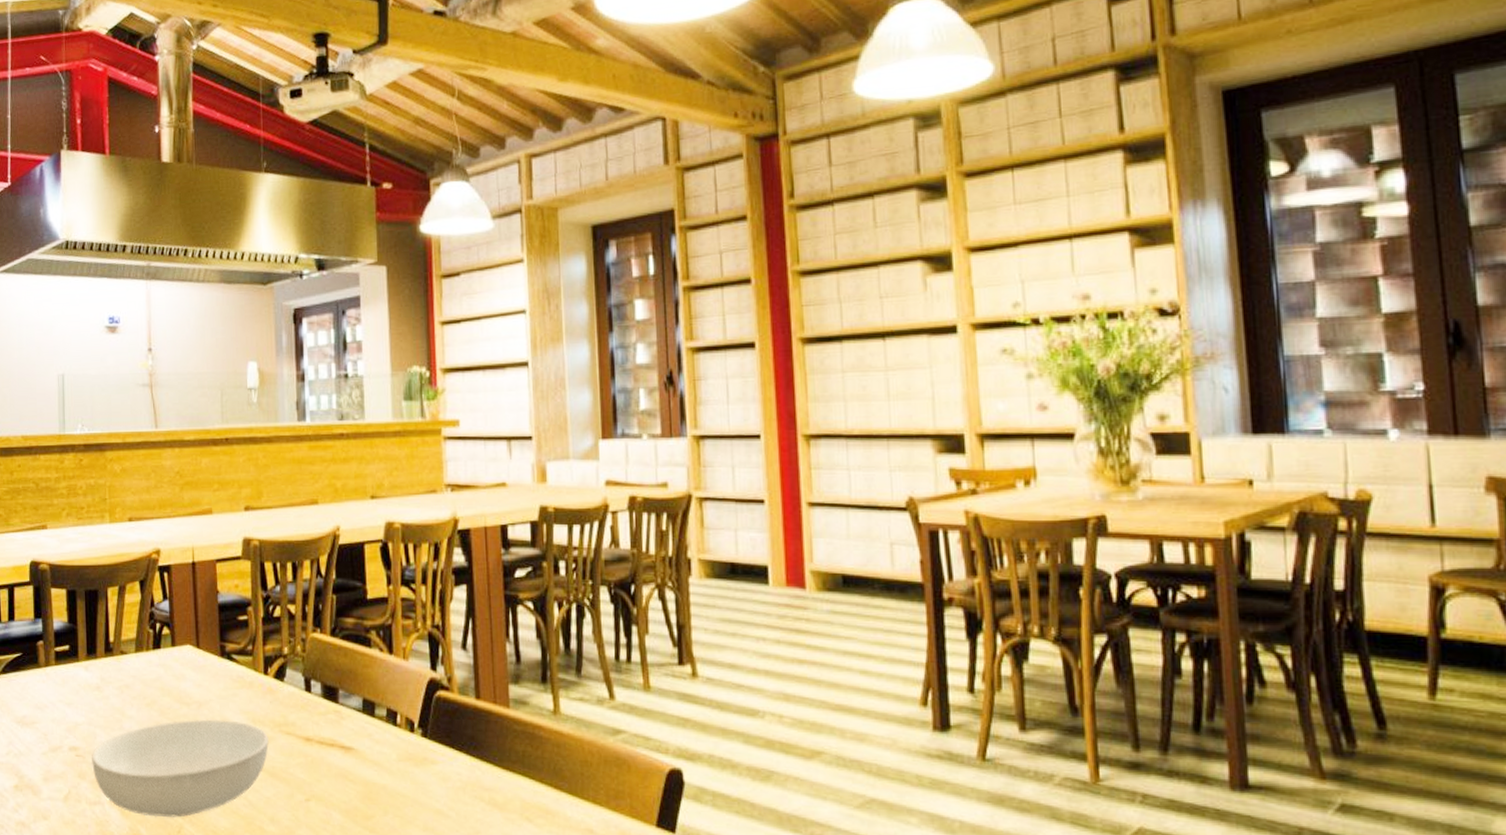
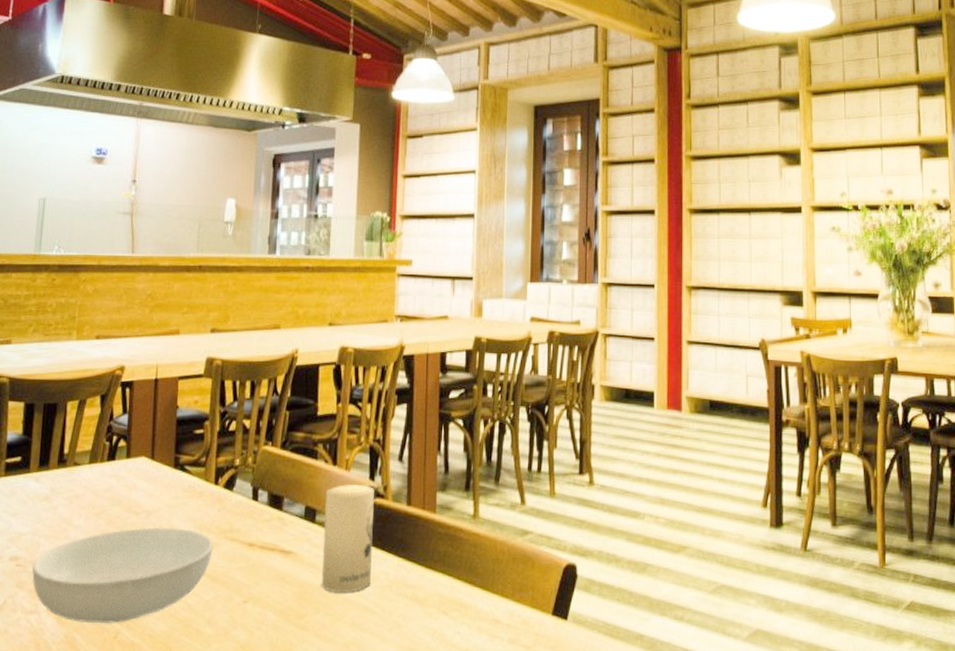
candle: none [383,675,442,794] -> present [321,485,374,592]

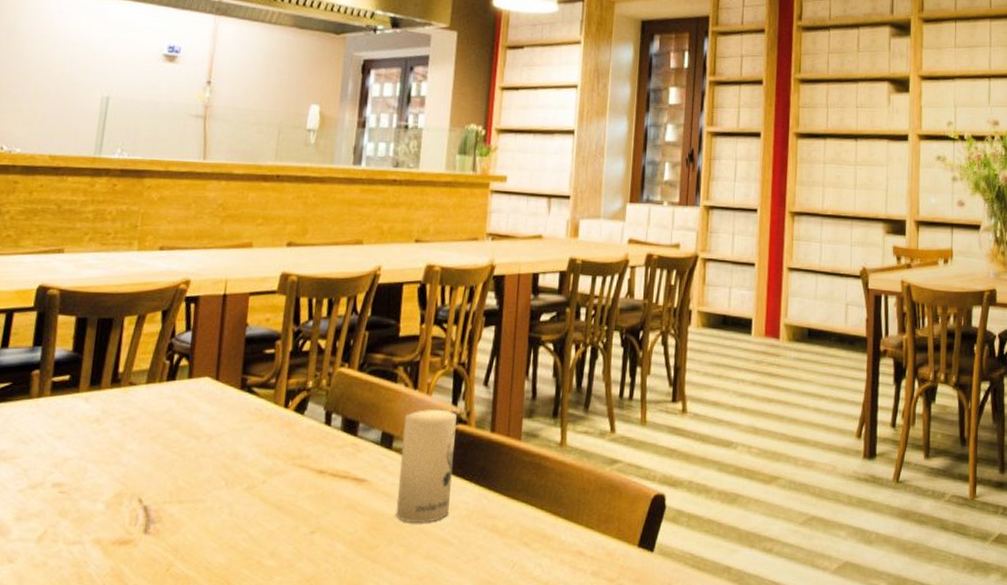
serving bowl: present [32,527,213,624] -> none [77,452,280,556]

